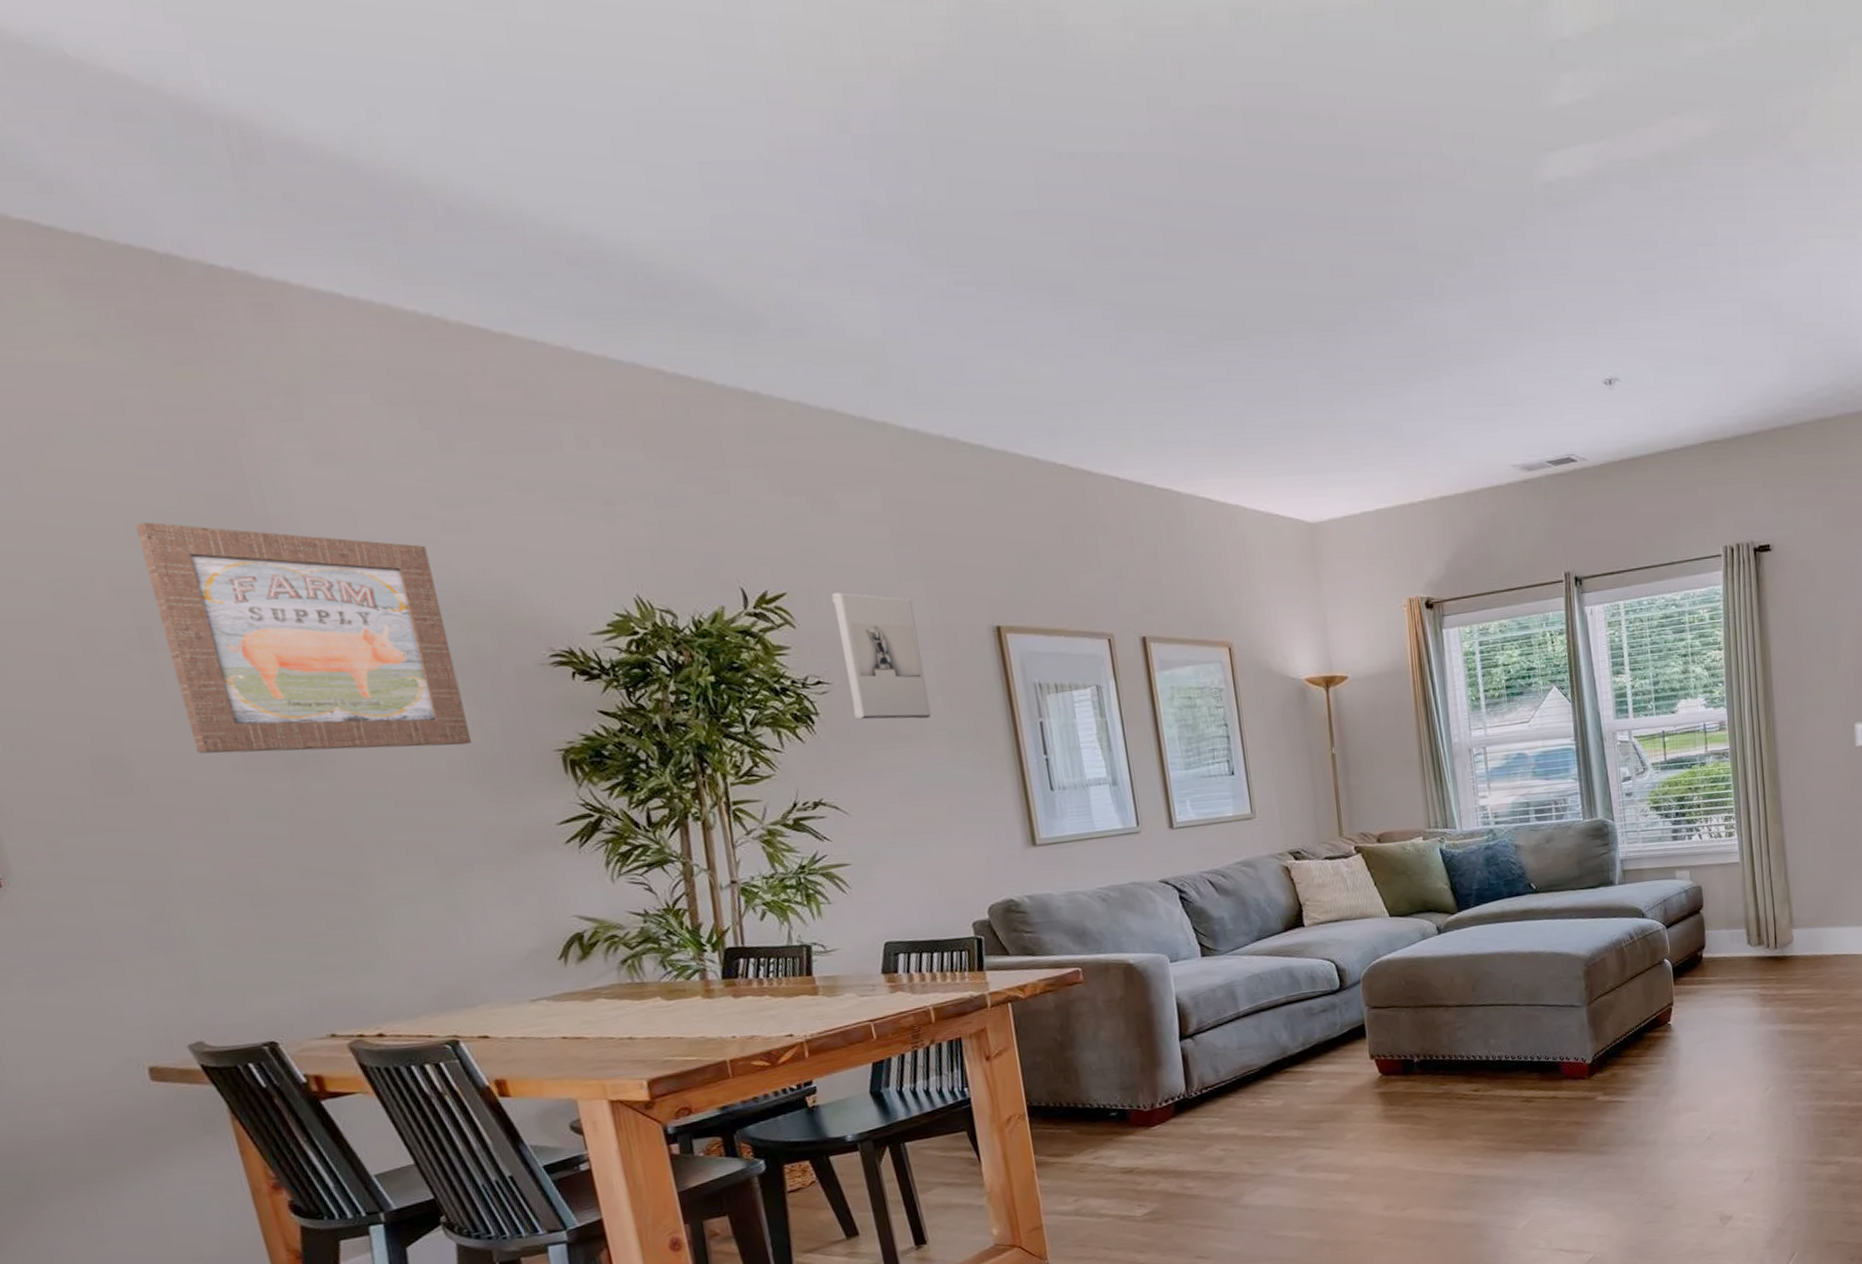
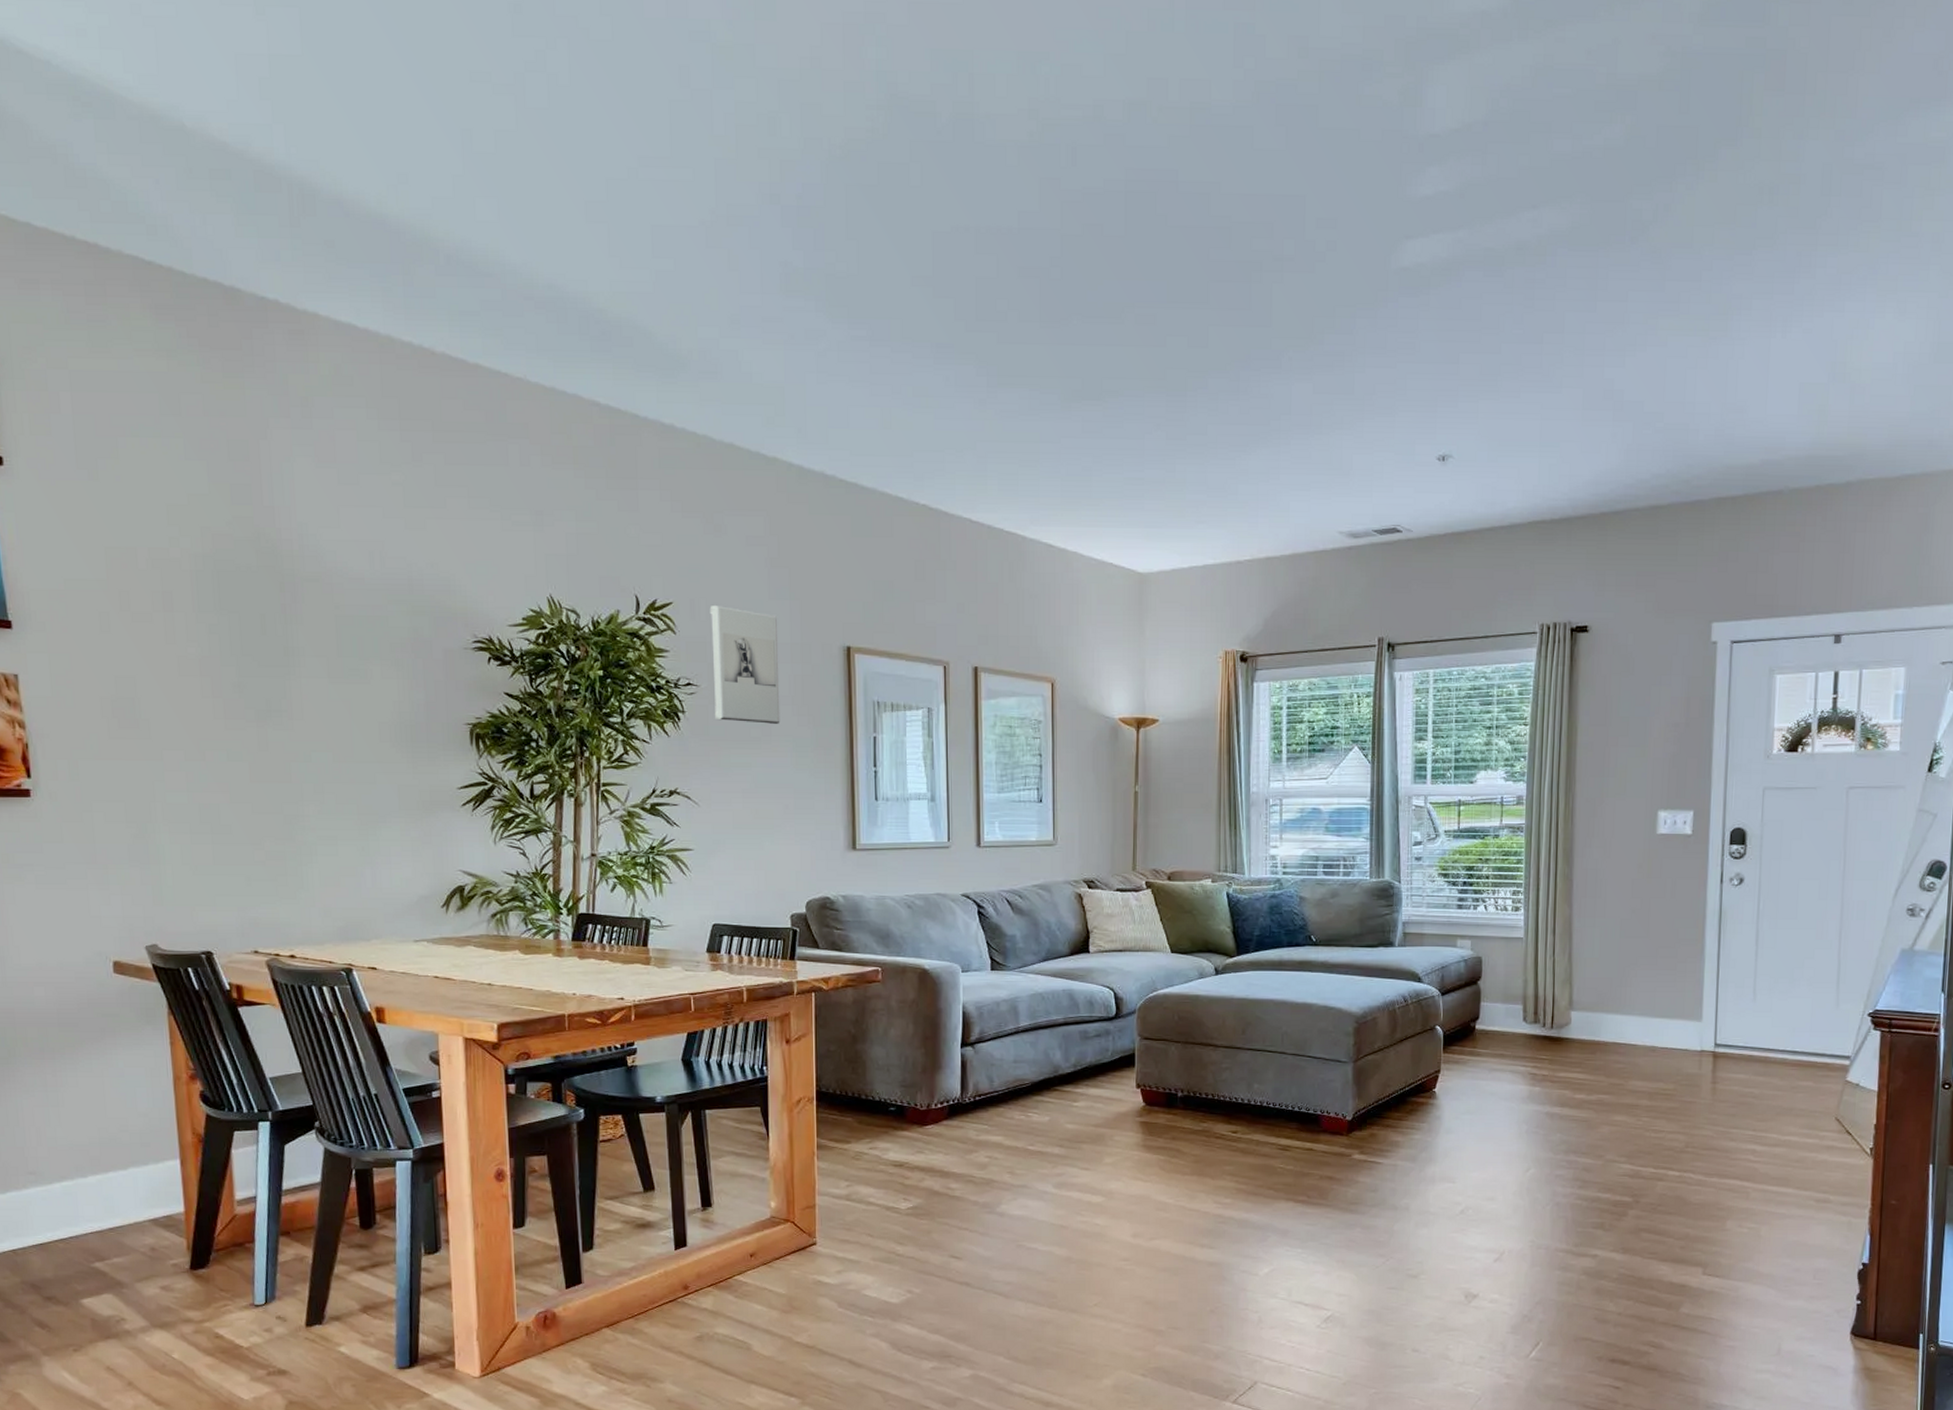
wall art: present [135,522,471,754] -> none [174,506,400,713]

